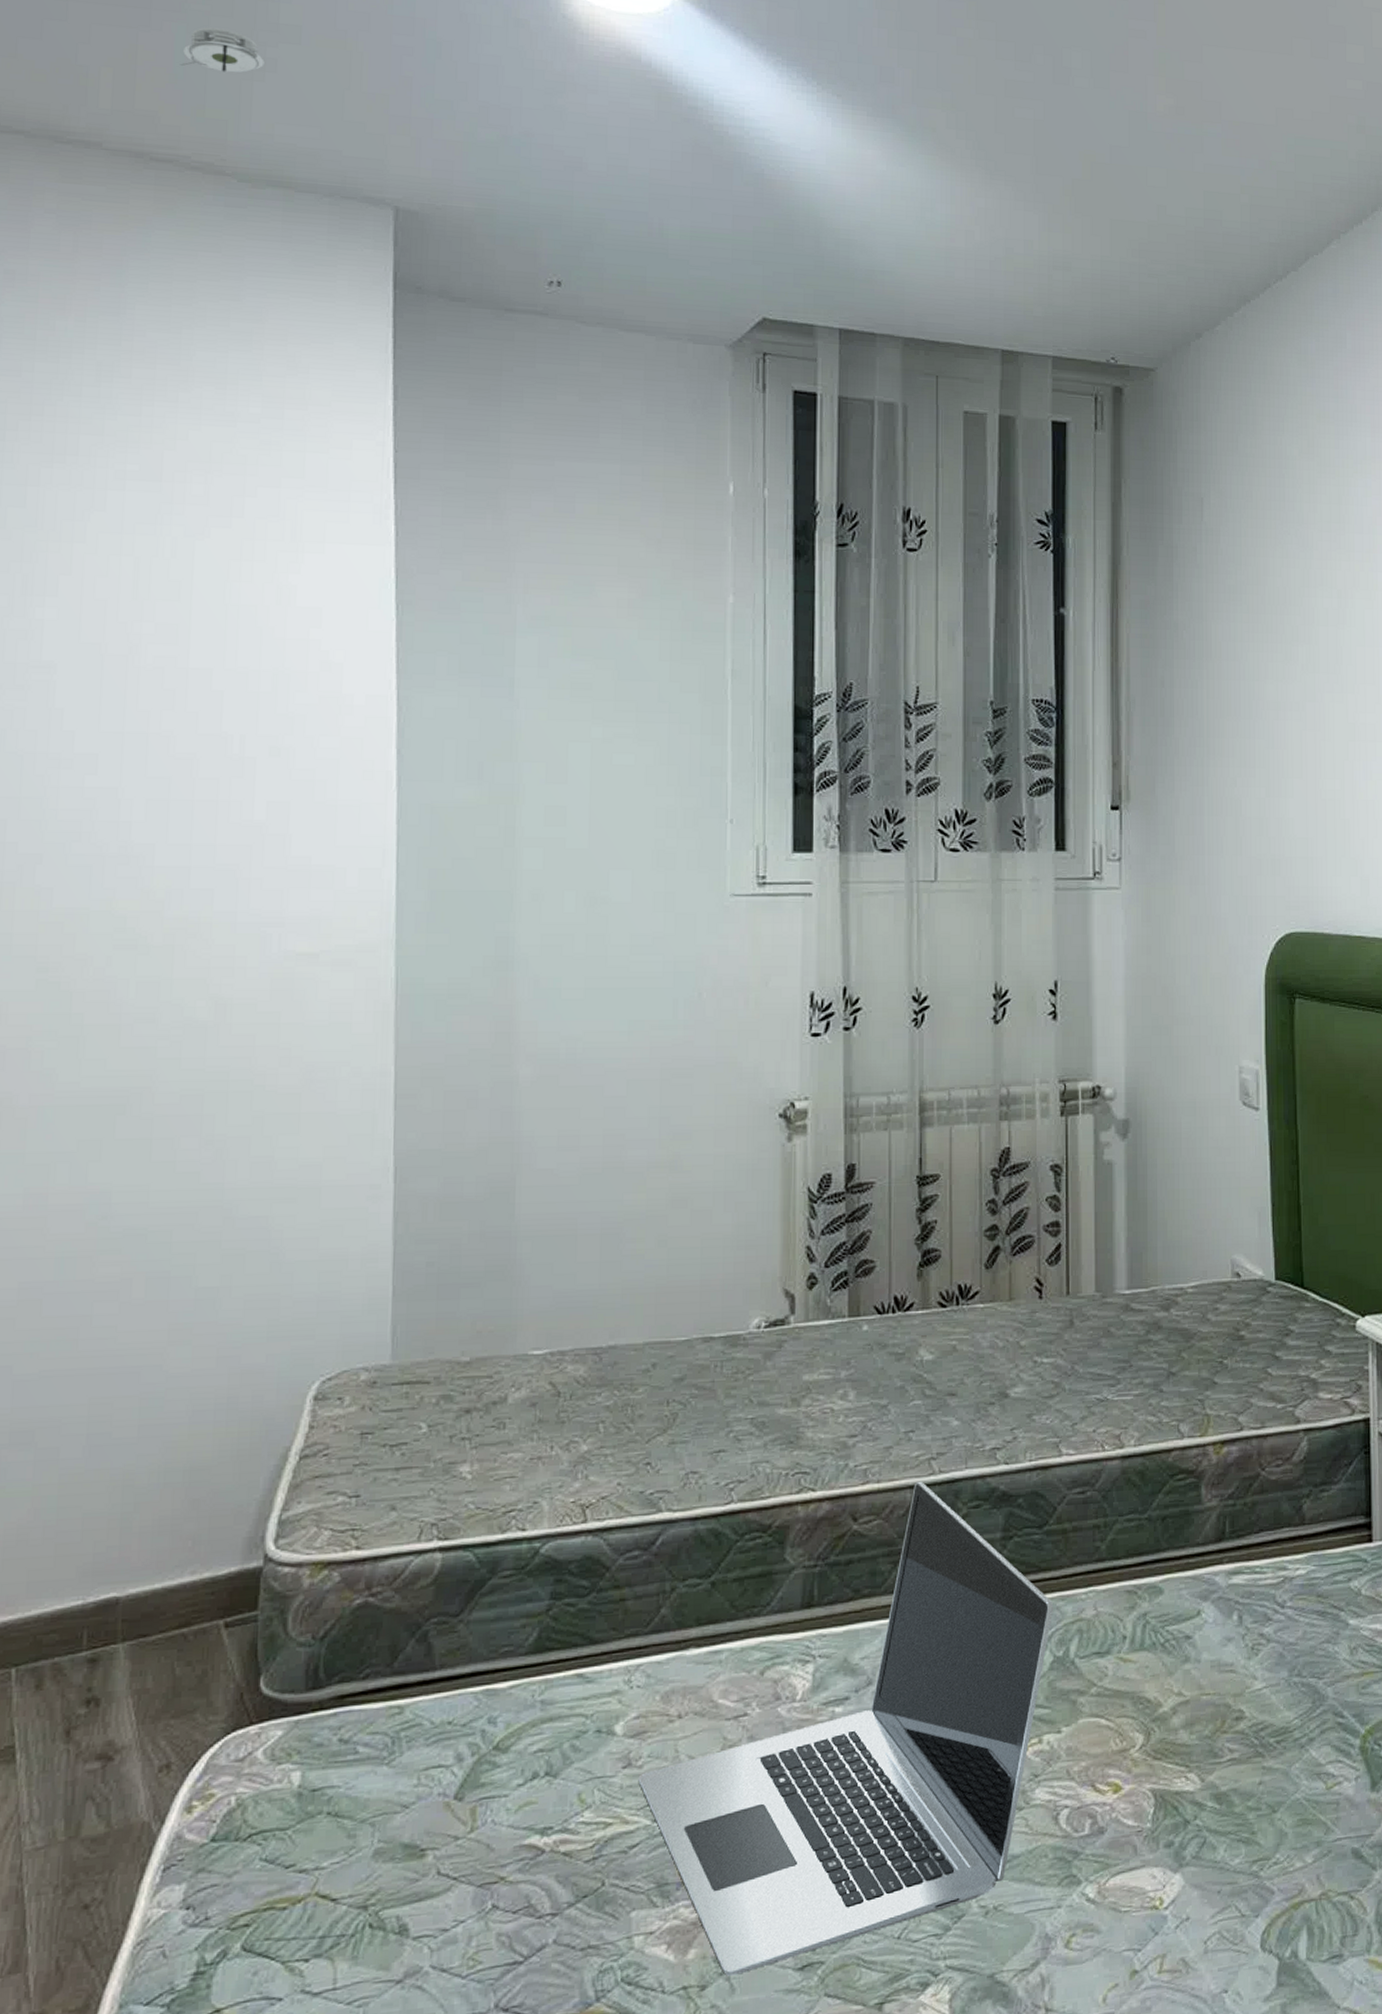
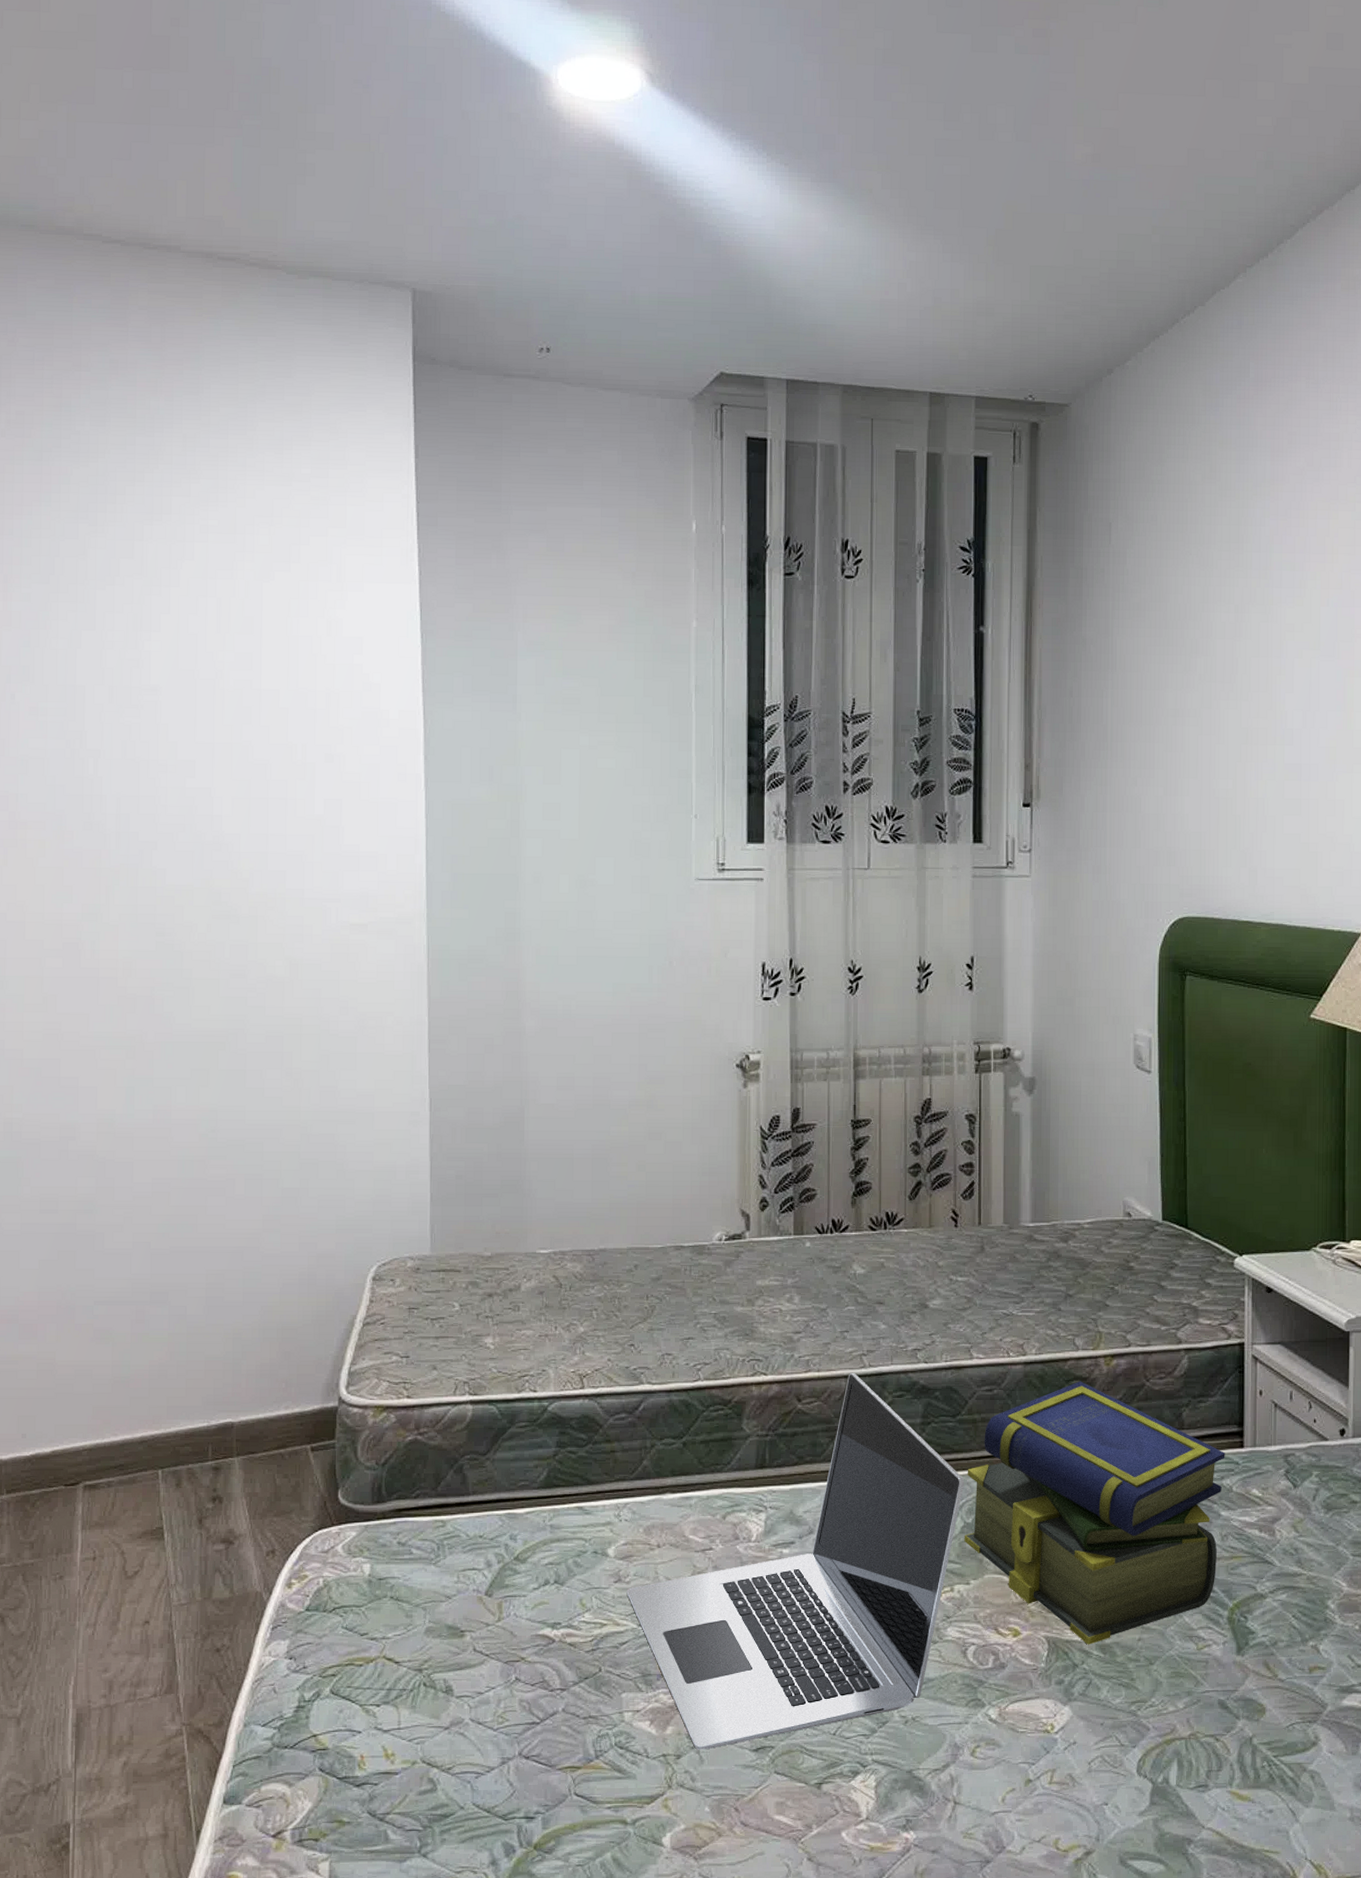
smoke detector: present [180,27,265,73] -> none [238,139,305,179]
stack of books: none [1054,1475,1352,1795] -> present [964,1381,1225,1645]

